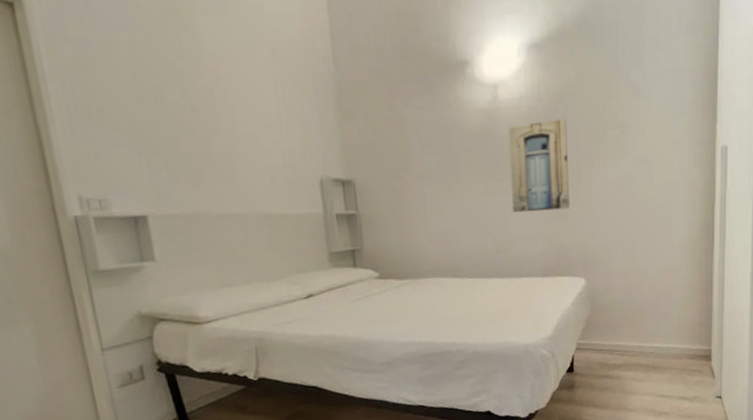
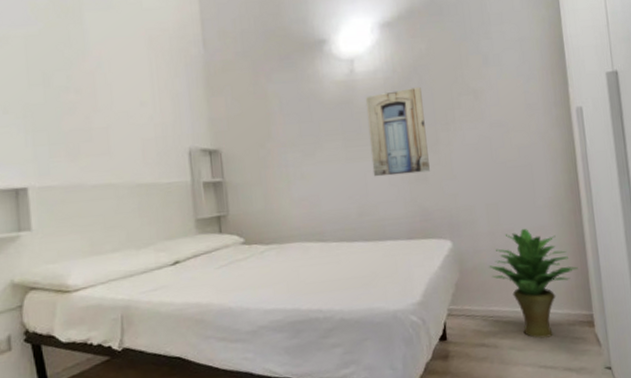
potted plant: none [619,267,703,371] -> present [489,228,578,339]

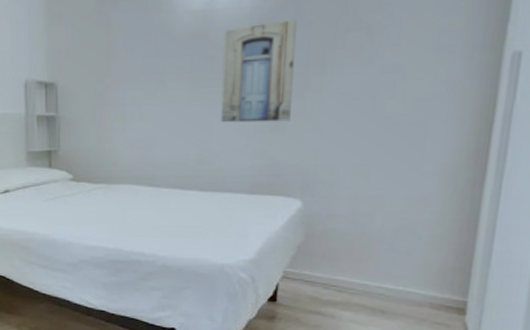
potted plant: present [489,228,578,339] -> none [342,195,461,317]

